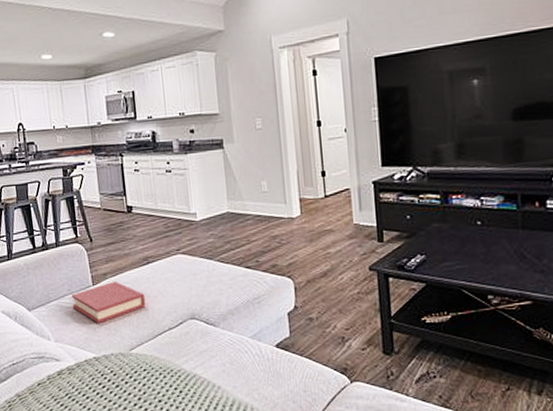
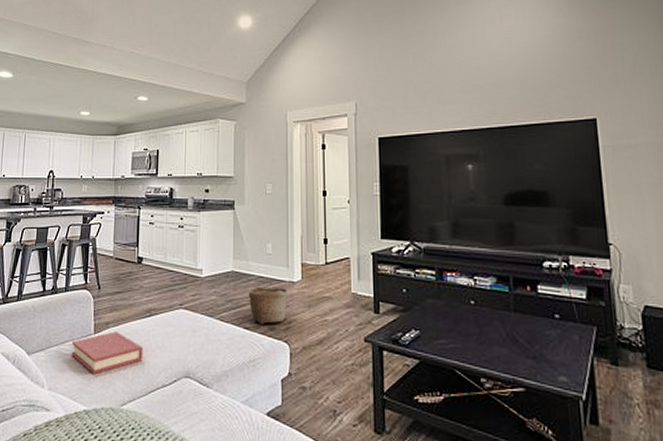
basket: none [246,225,288,263] -> present [248,286,288,325]

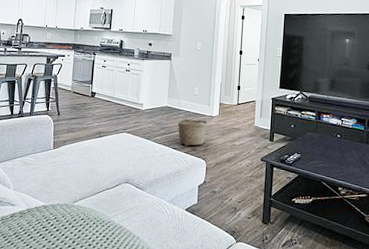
hardback book: present [71,332,143,374] -> none [33,148,93,179]

